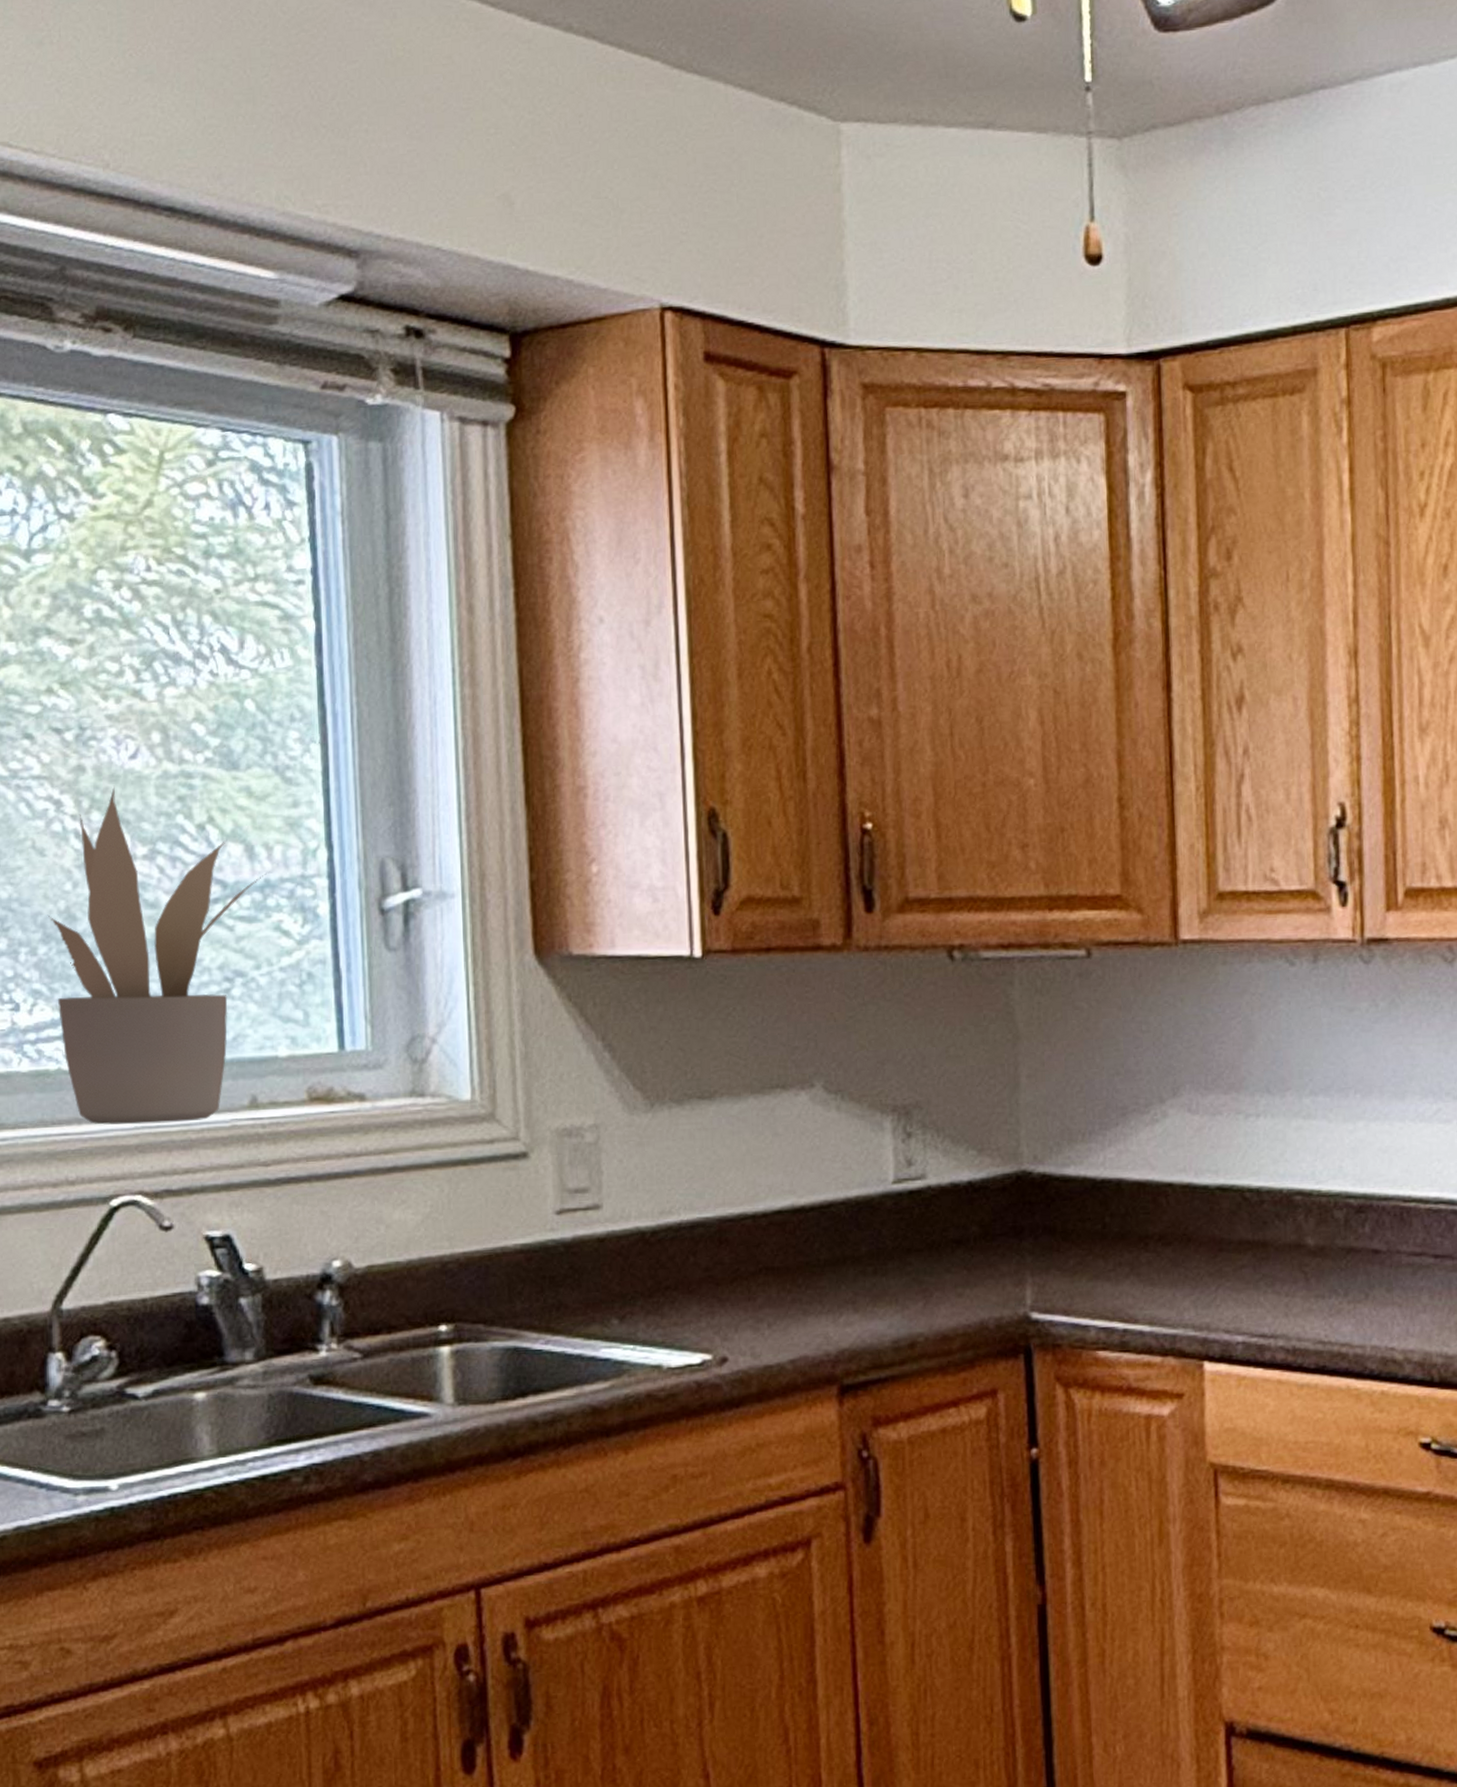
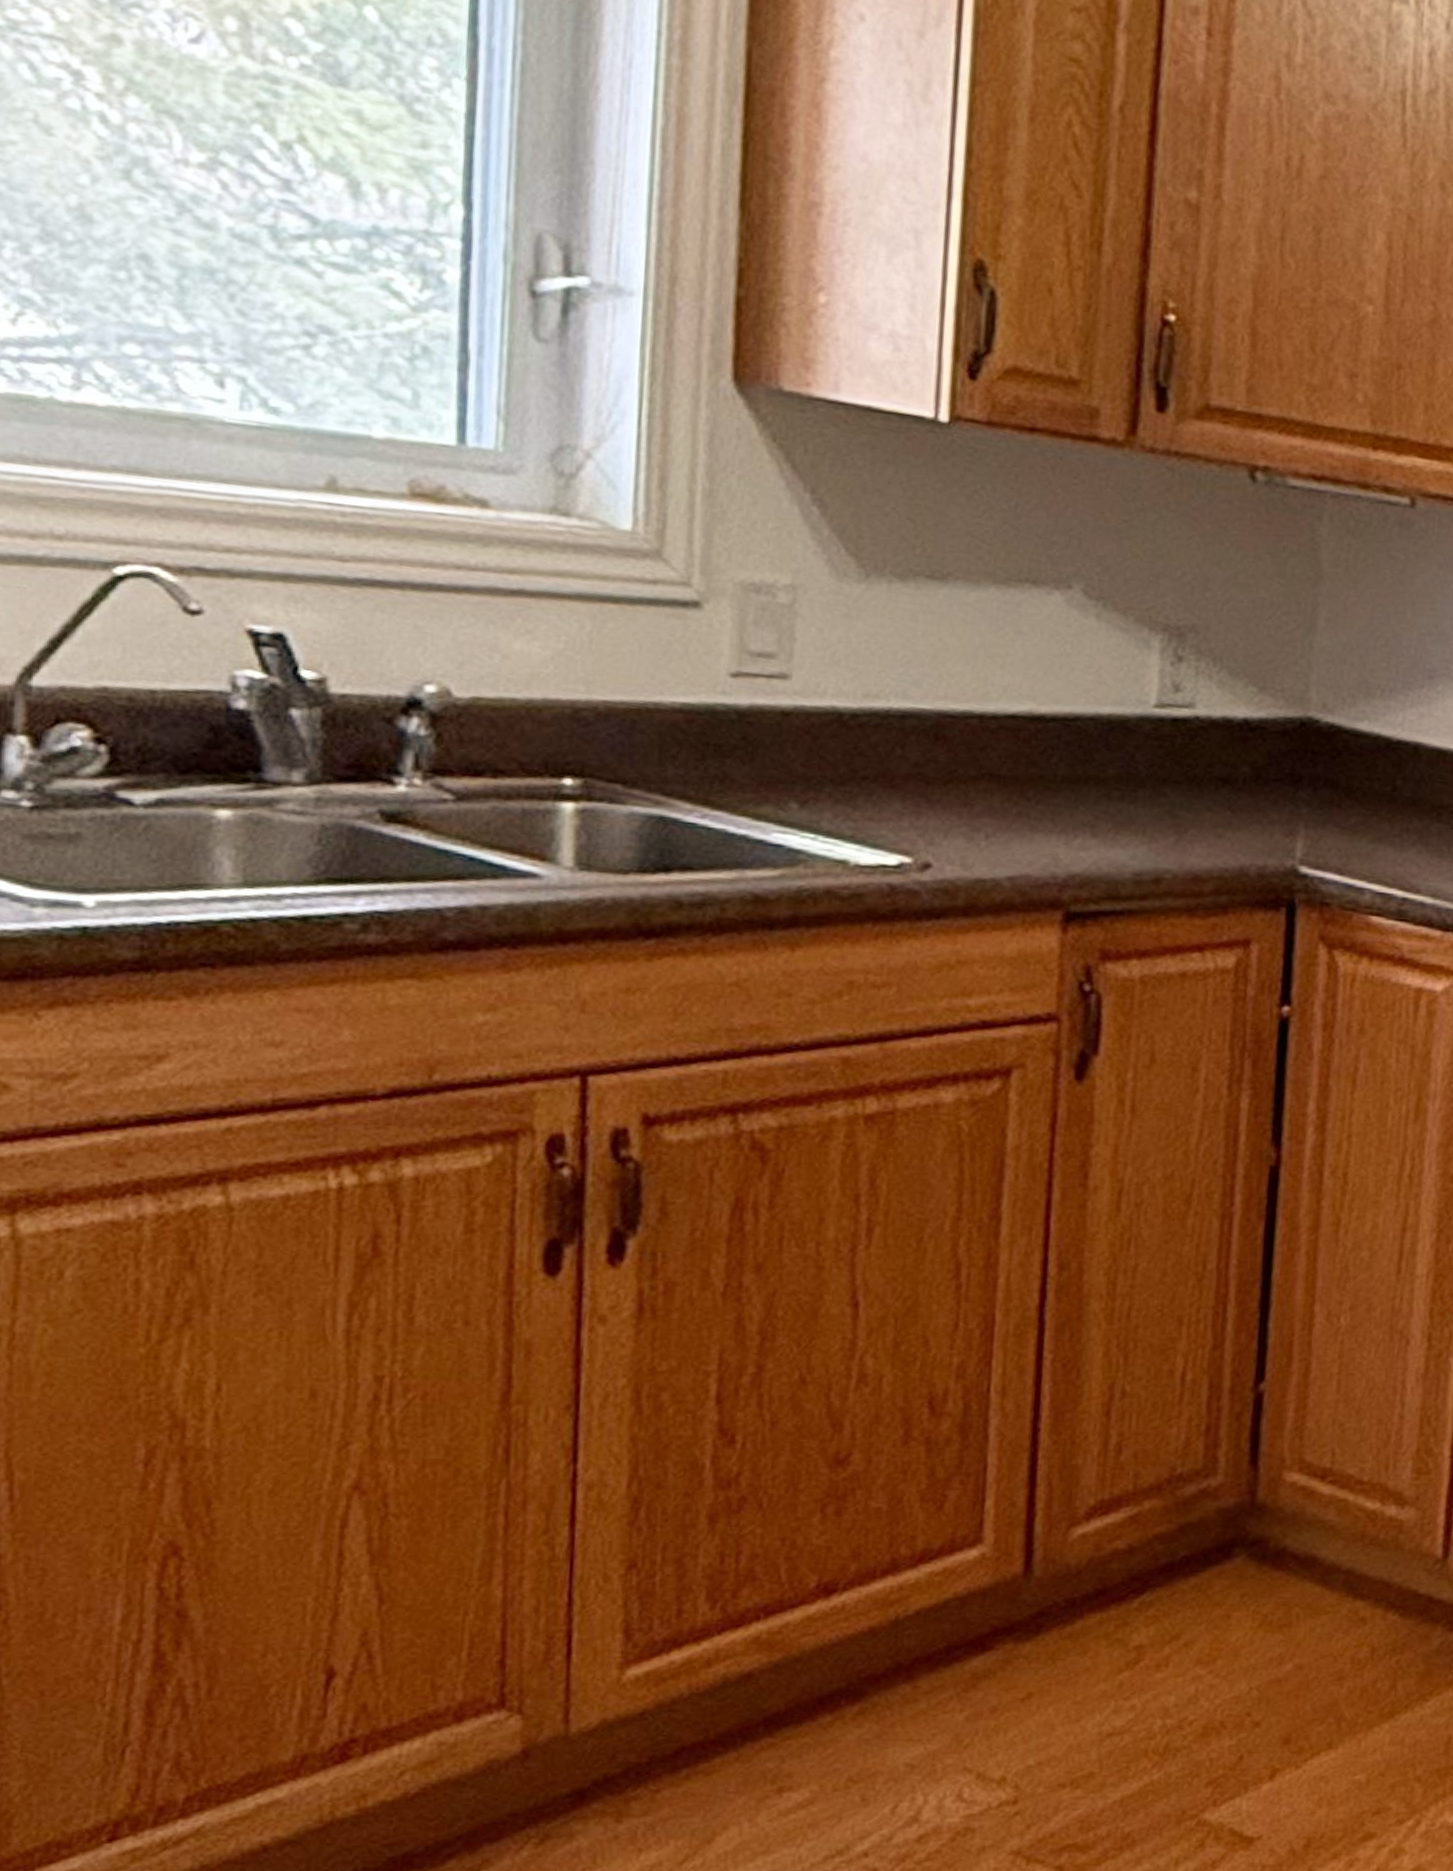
potted plant: present [48,785,267,1125] -> none [51,69,376,494]

